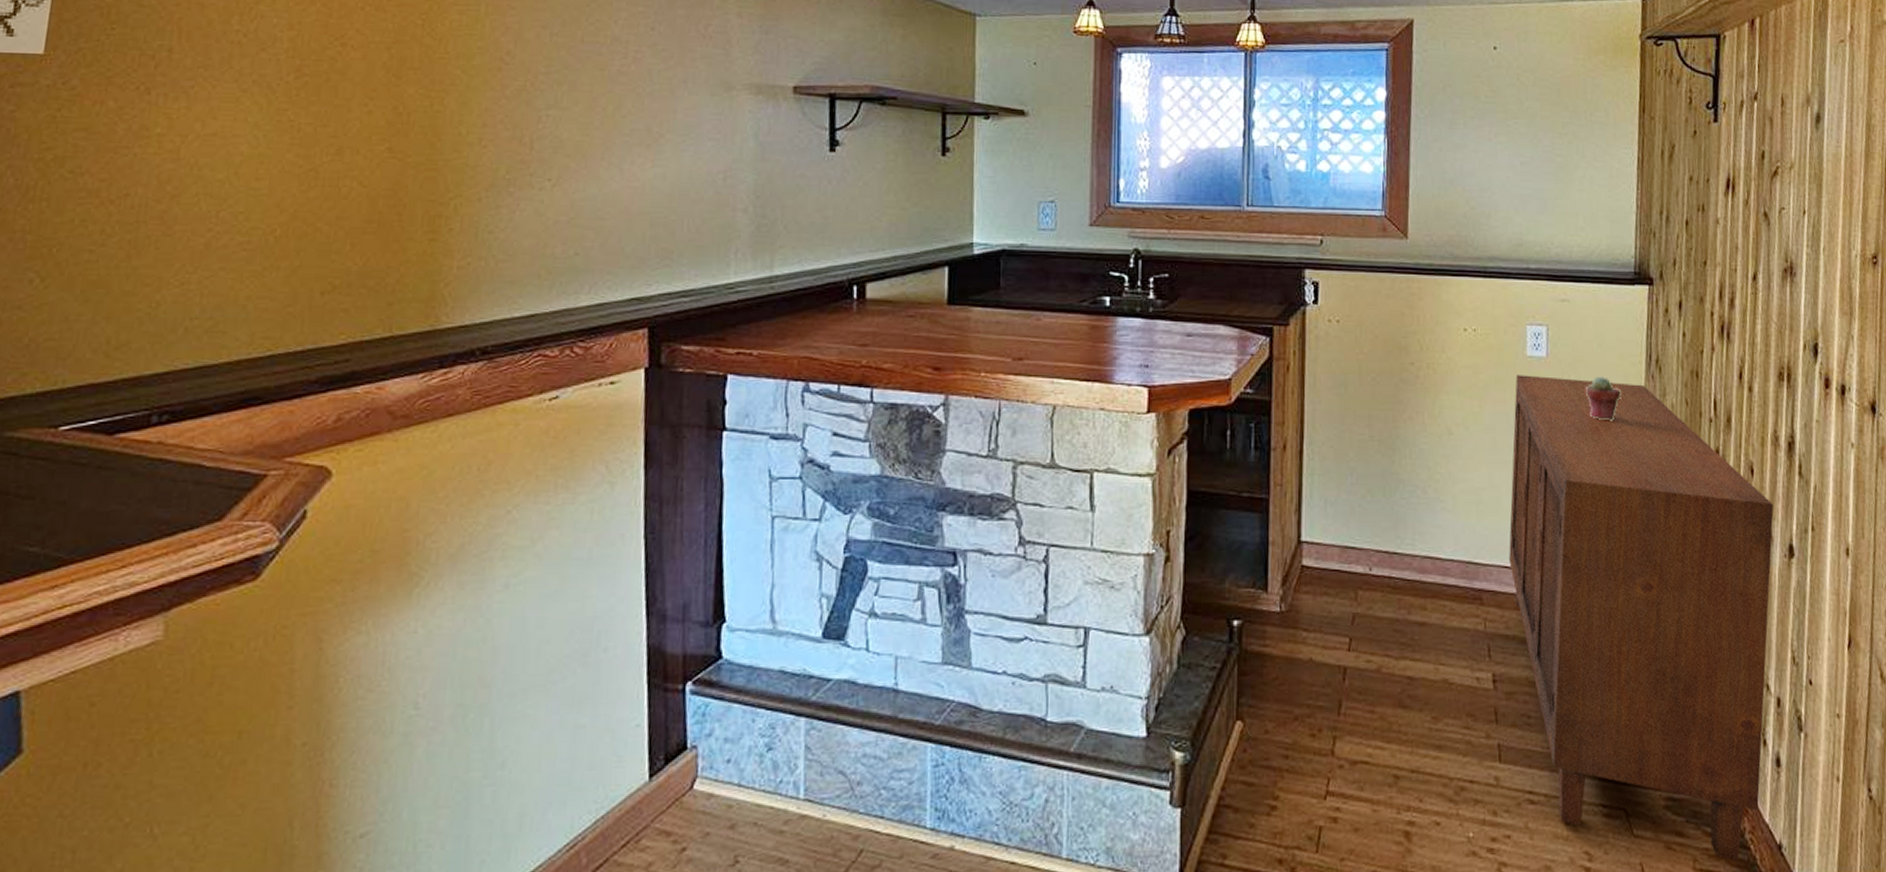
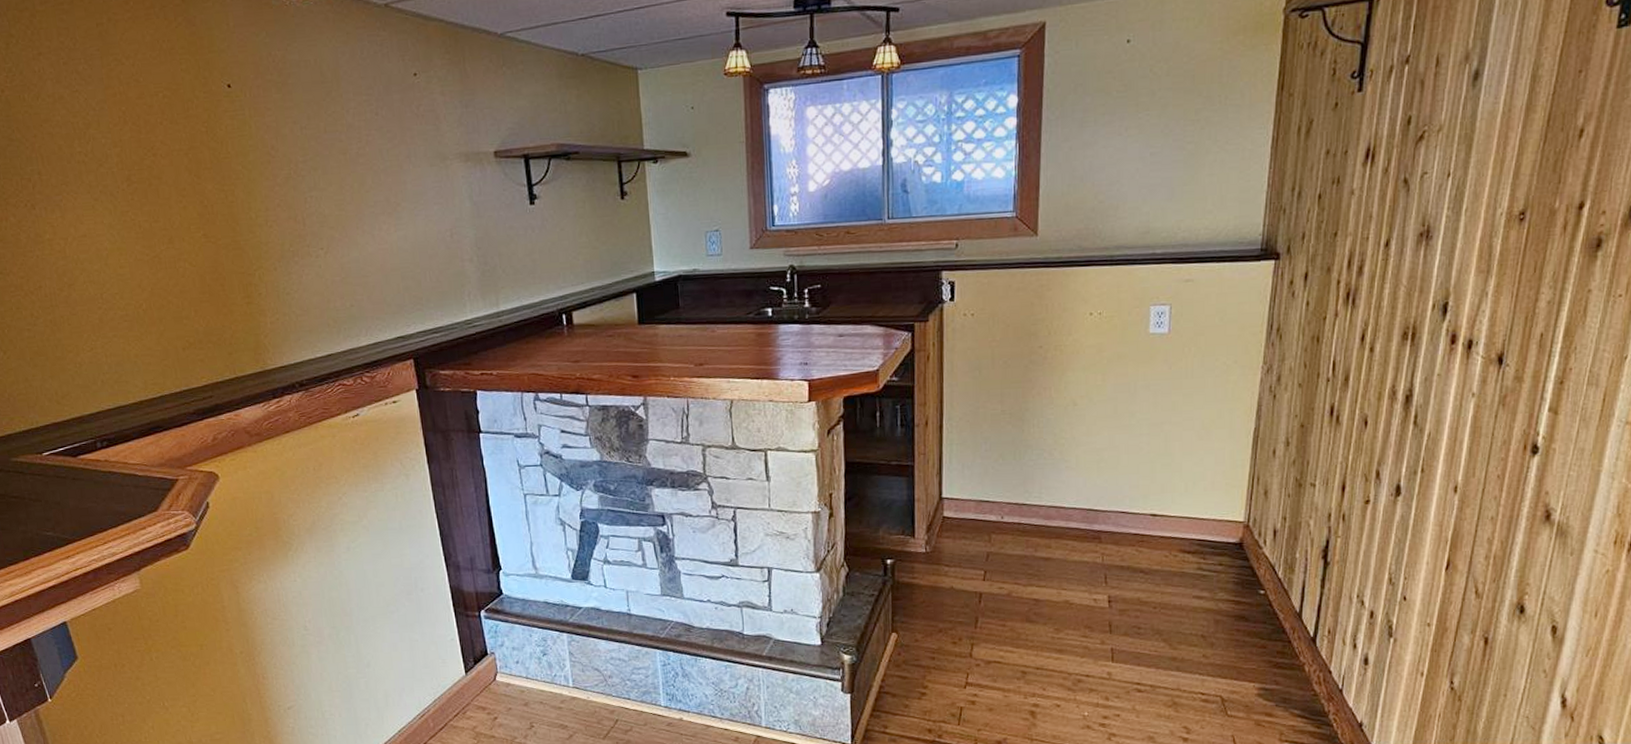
cabinet: present [1509,375,1774,861] -> none [1126,350,1384,735]
potted succulent: present [1585,376,1621,421] -> none [1204,347,1240,387]

